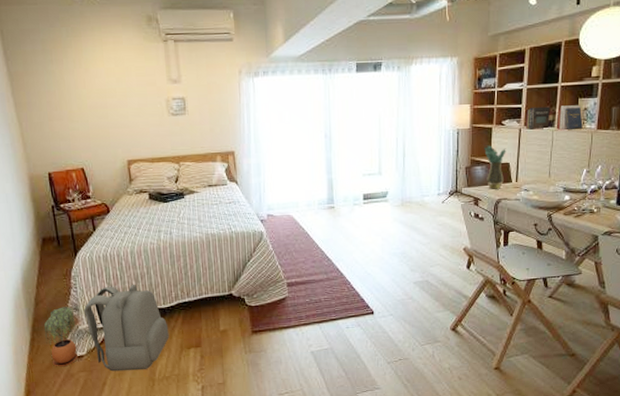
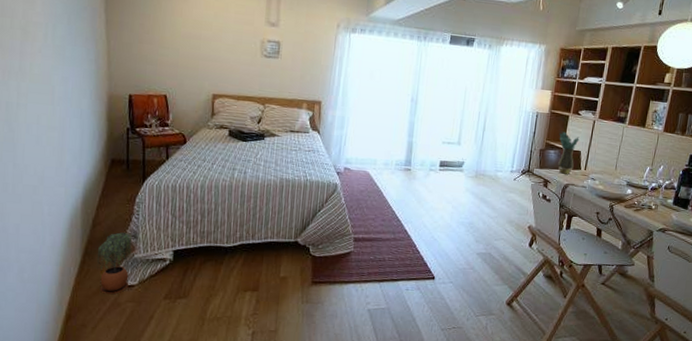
backpack: present [84,284,169,372] -> none [143,217,228,308]
books: present [526,106,550,130] -> none [600,102,624,124]
books: present [557,105,583,131] -> none [628,105,652,130]

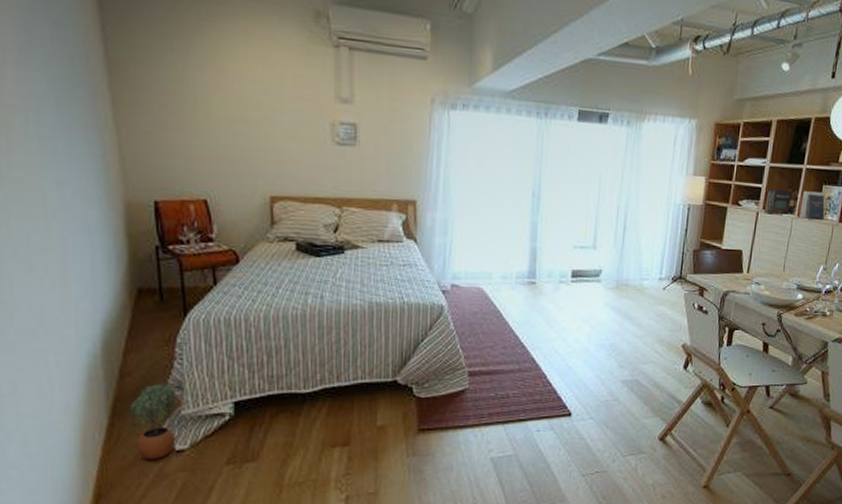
vase: present [557,130,580,174] -> none [715,225,741,279]
books: none [600,102,624,124] -> present [764,188,792,215]
books: none [628,105,652,130] -> present [797,191,825,221]

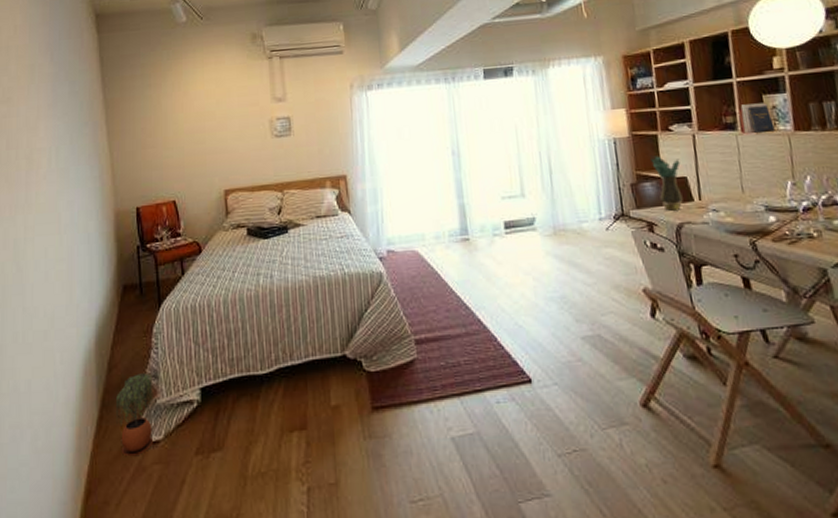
vase: none [715,225,741,279] -> present [650,155,683,211]
books: present [764,188,792,215] -> none [698,106,731,135]

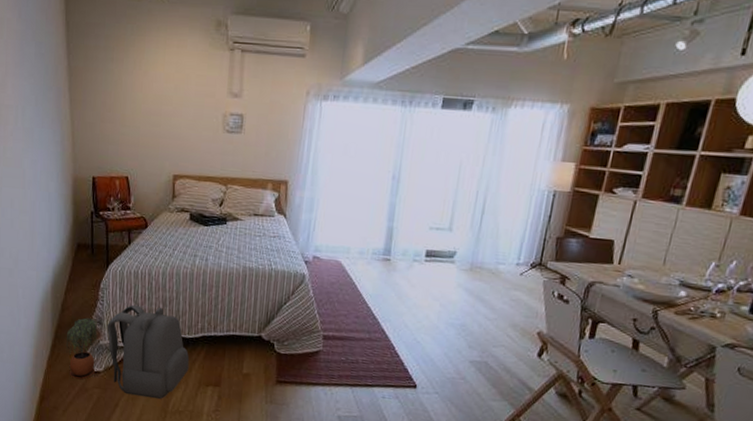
backpack: none [165,342,267,464] -> present [107,304,190,399]
vase: present [650,155,683,211] -> none [580,213,613,270]
books: present [739,103,775,134] -> none [685,180,723,213]

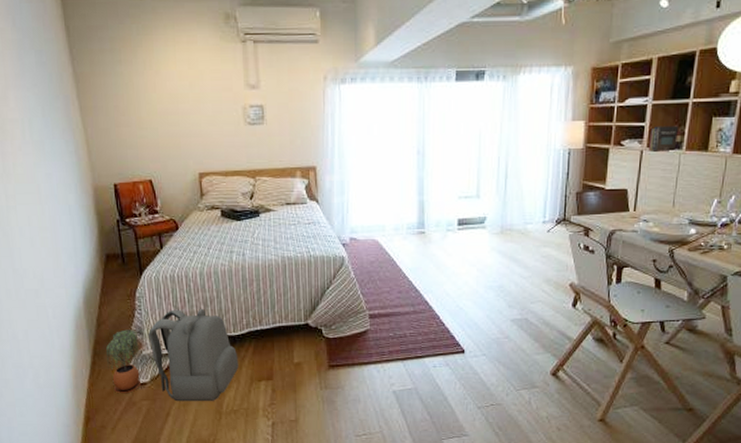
books: none [643,176,680,205] -> present [649,125,678,152]

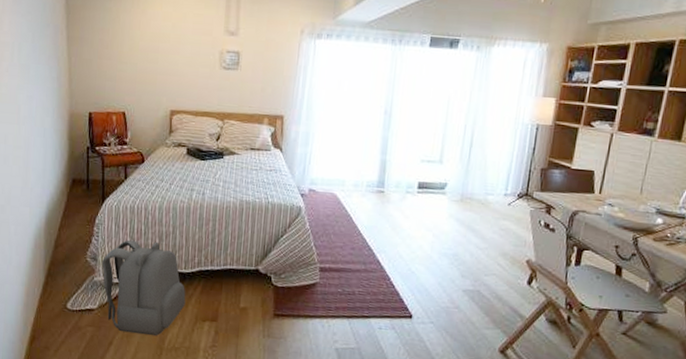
potted plant: present [106,329,142,394] -> none [59,254,92,318]
books: present [649,125,678,152] -> none [619,110,652,138]

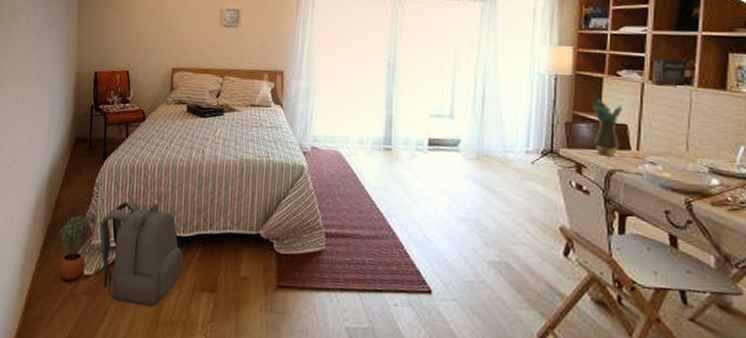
potted plant: none [59,254,92,318] -> present [57,215,90,285]
vase: none [564,145,593,199] -> present [591,97,623,157]
books: none [619,110,652,138] -> present [652,57,686,87]

